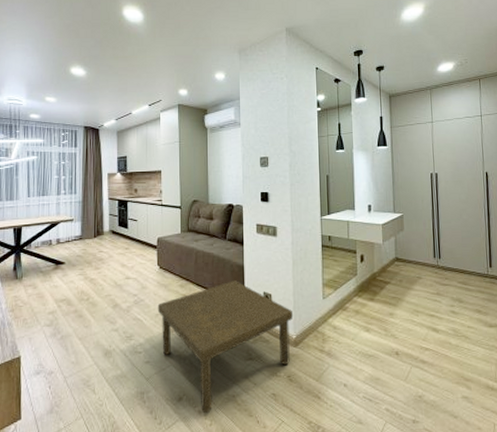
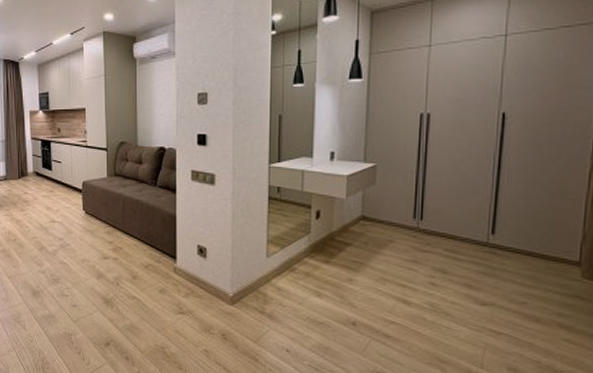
coffee table: present [157,281,294,414] -> none [83,231,231,361]

